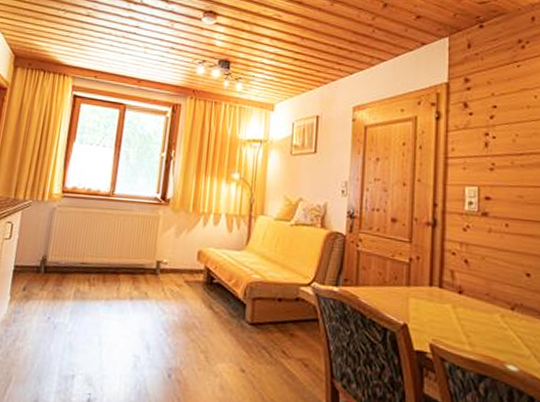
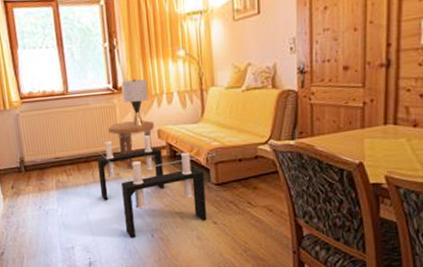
coffee table: none [121,249,256,376] -> present [87,130,217,239]
side table: none [146,235,197,290] -> present [108,120,156,169]
lamp: none [168,193,197,243] -> present [121,79,149,126]

